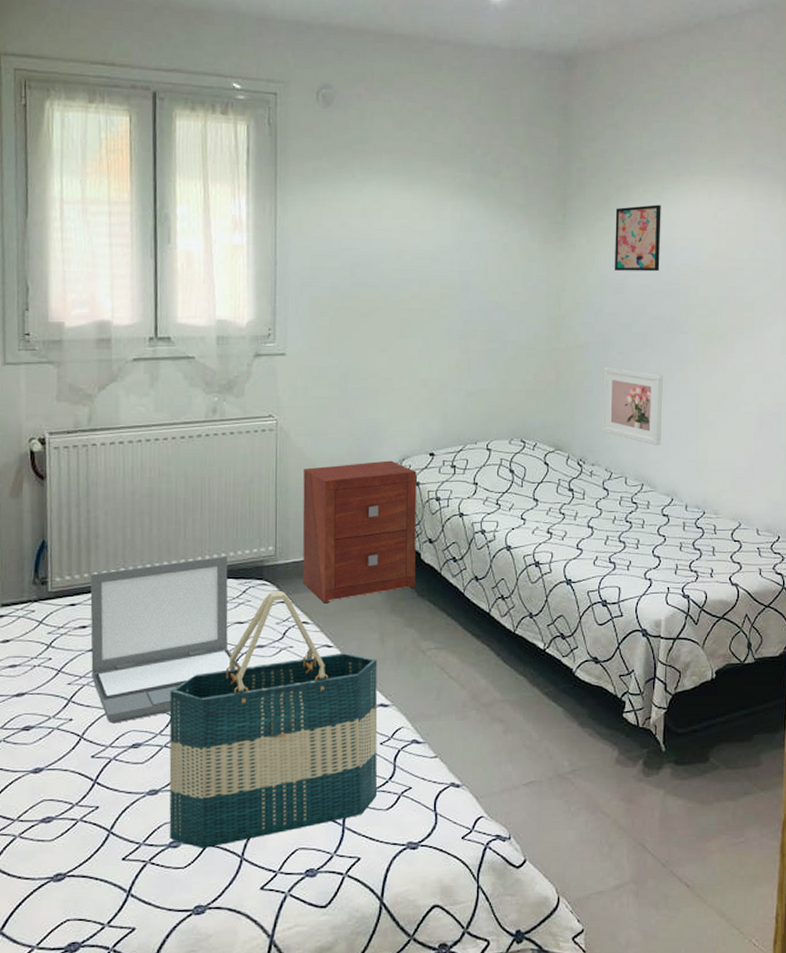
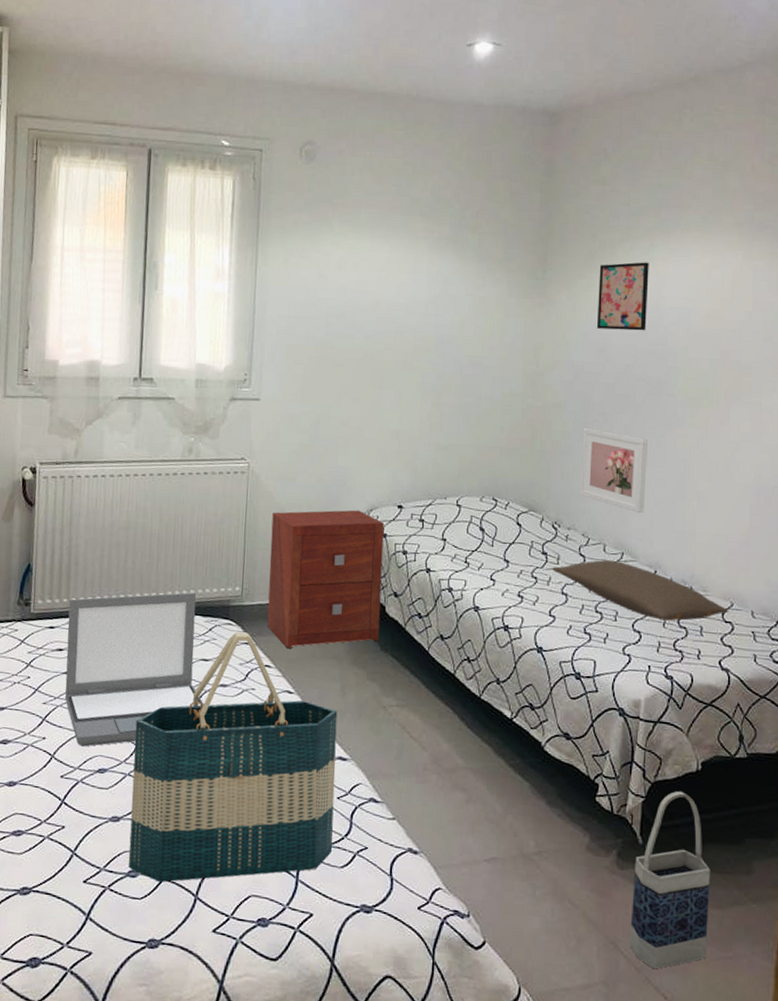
pillow: none [578,491,738,544] -> present [552,559,729,621]
bag: none [656,699,724,862] -> present [630,790,710,970]

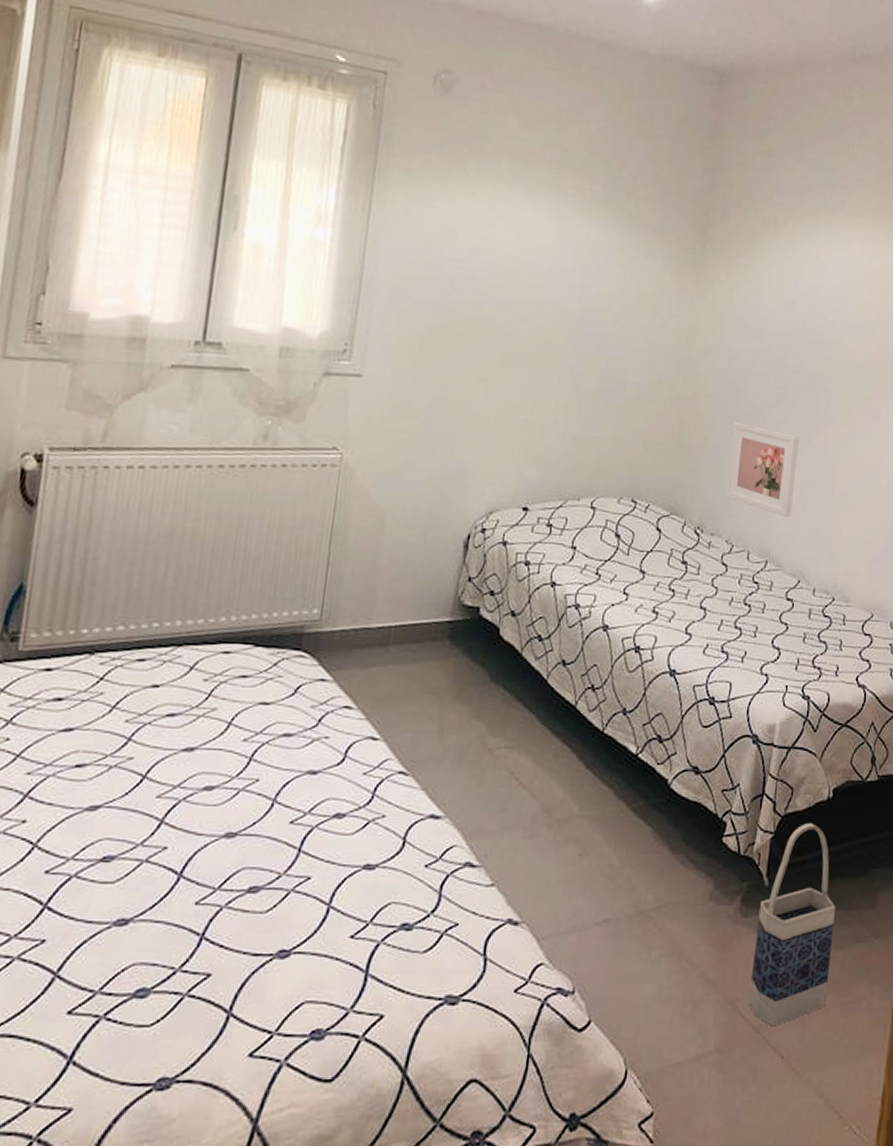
laptop: present [65,592,204,747] -> none [60,617,260,829]
tote bag: present [128,632,338,882] -> none [136,666,433,999]
nightstand: present [267,510,384,649] -> none [350,512,506,685]
pillow: present [552,559,729,621] -> none [691,568,869,635]
wall art: present [596,262,649,331] -> none [754,243,811,319]

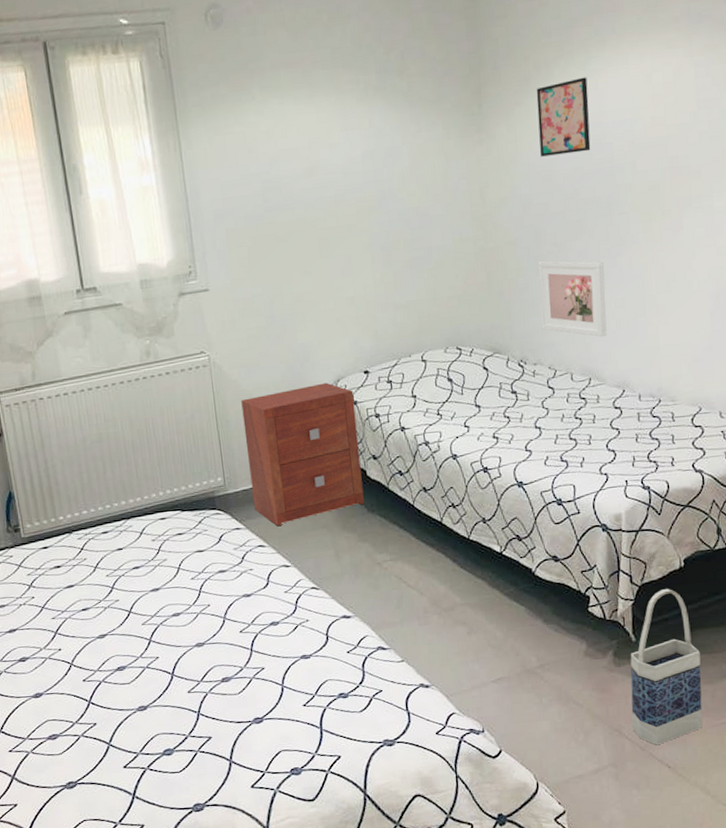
nightstand: none [350,512,506,685] -> present [241,382,364,527]
wall art: none [754,243,811,319] -> present [536,77,591,157]

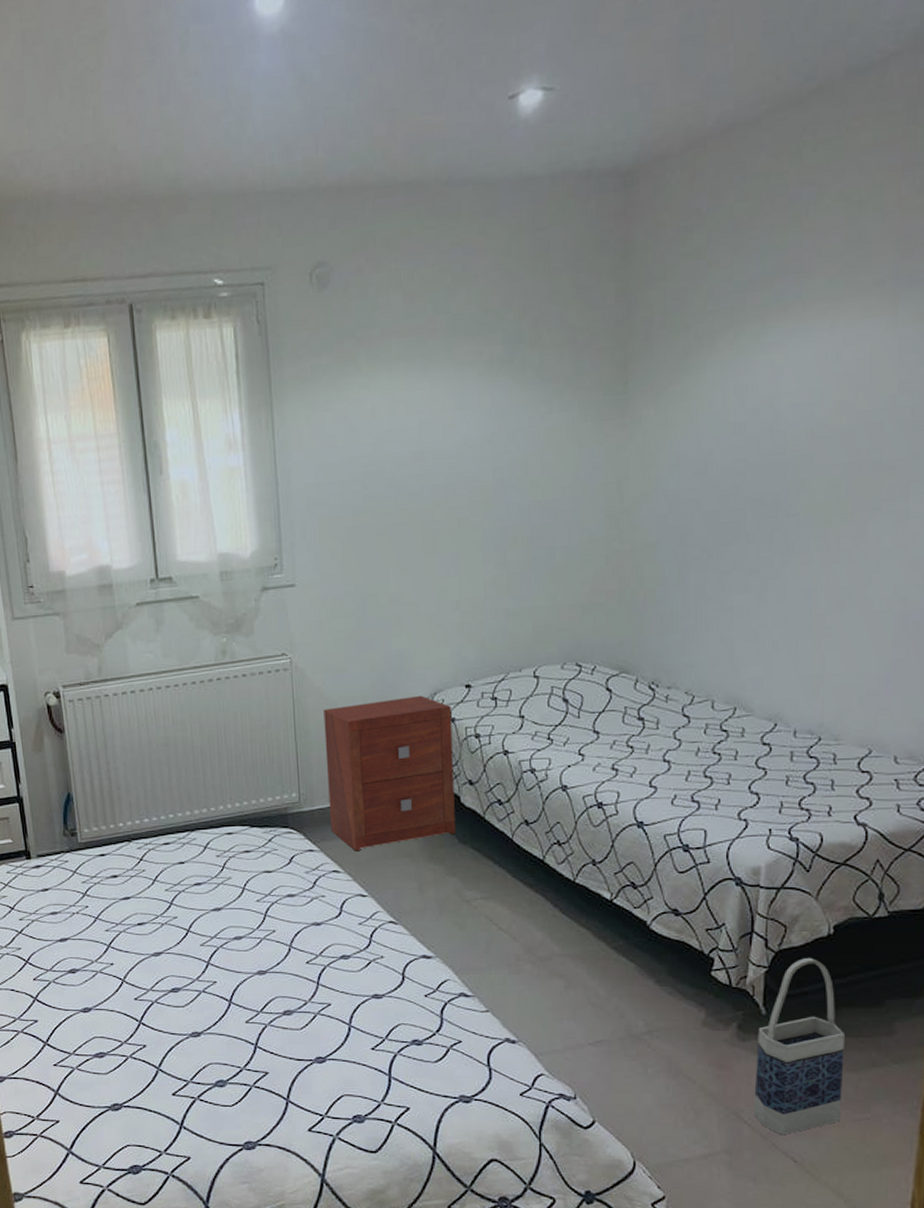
wall art: present [536,77,591,157] -> none [694,351,760,445]
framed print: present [537,260,607,338] -> none [680,567,763,661]

